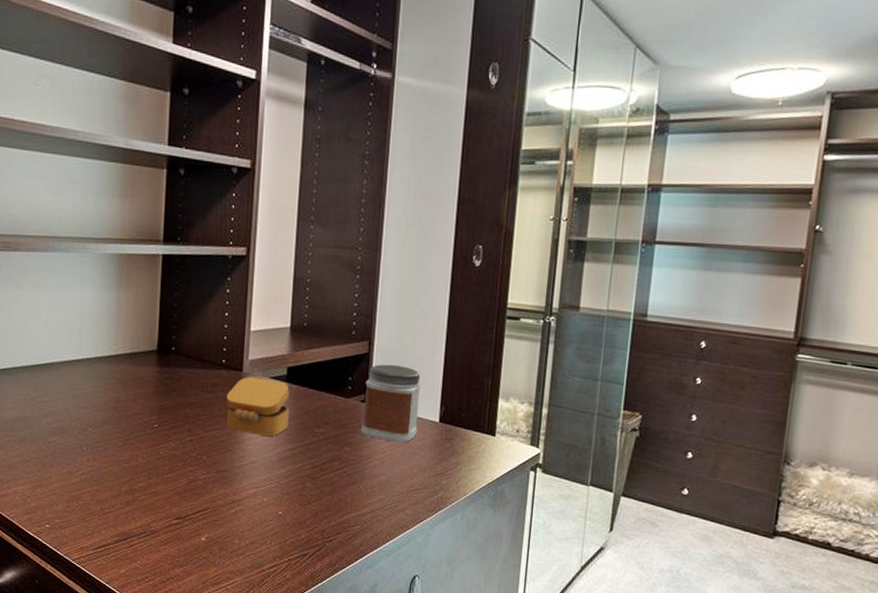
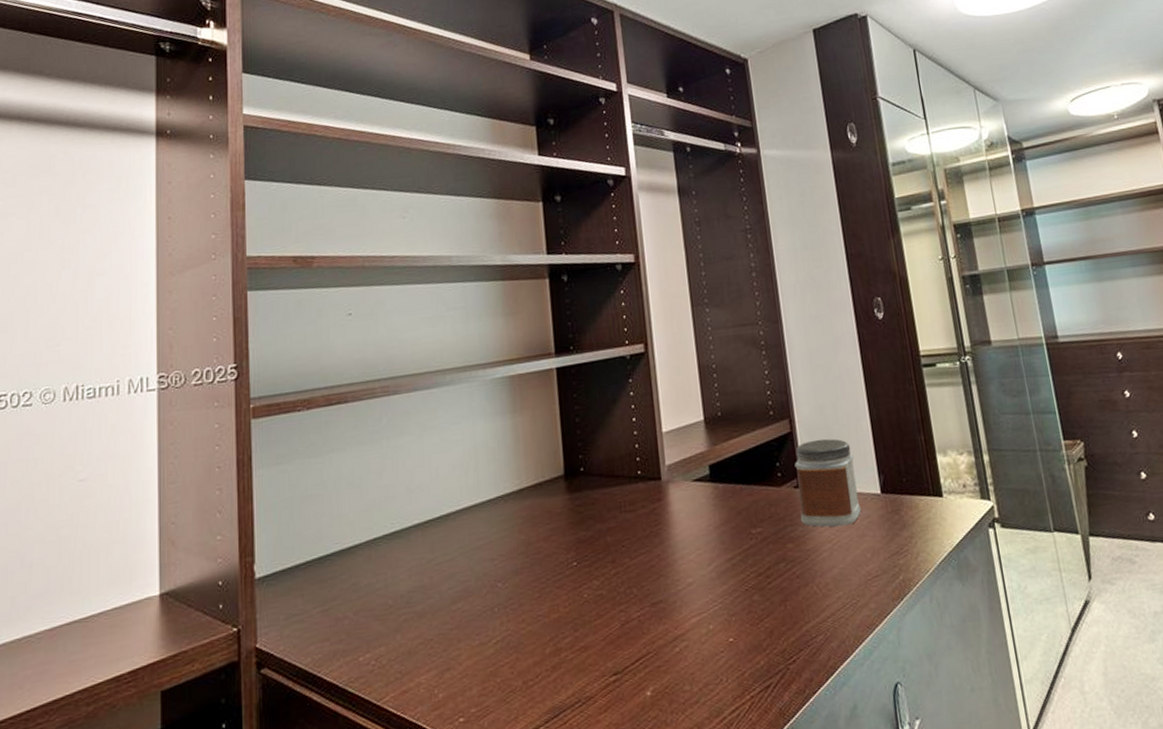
jewelry box: present [226,376,290,436] -> none [648,482,722,551]

